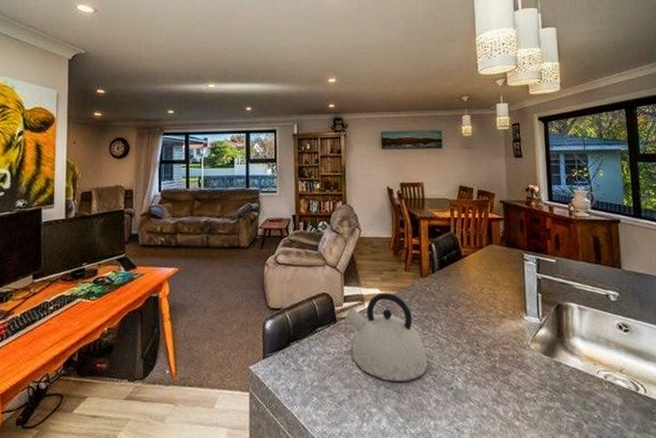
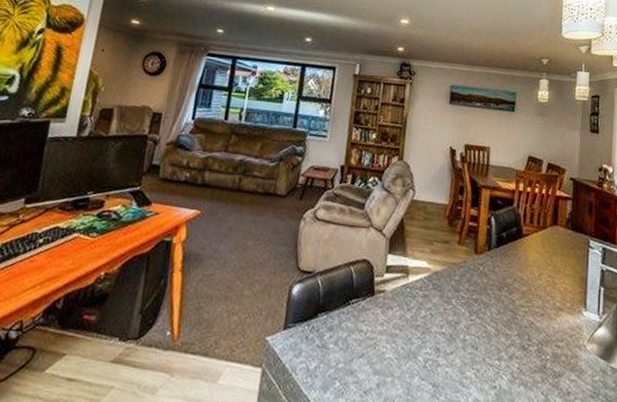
kettle: present [345,292,428,381] -> none [385,266,472,374]

